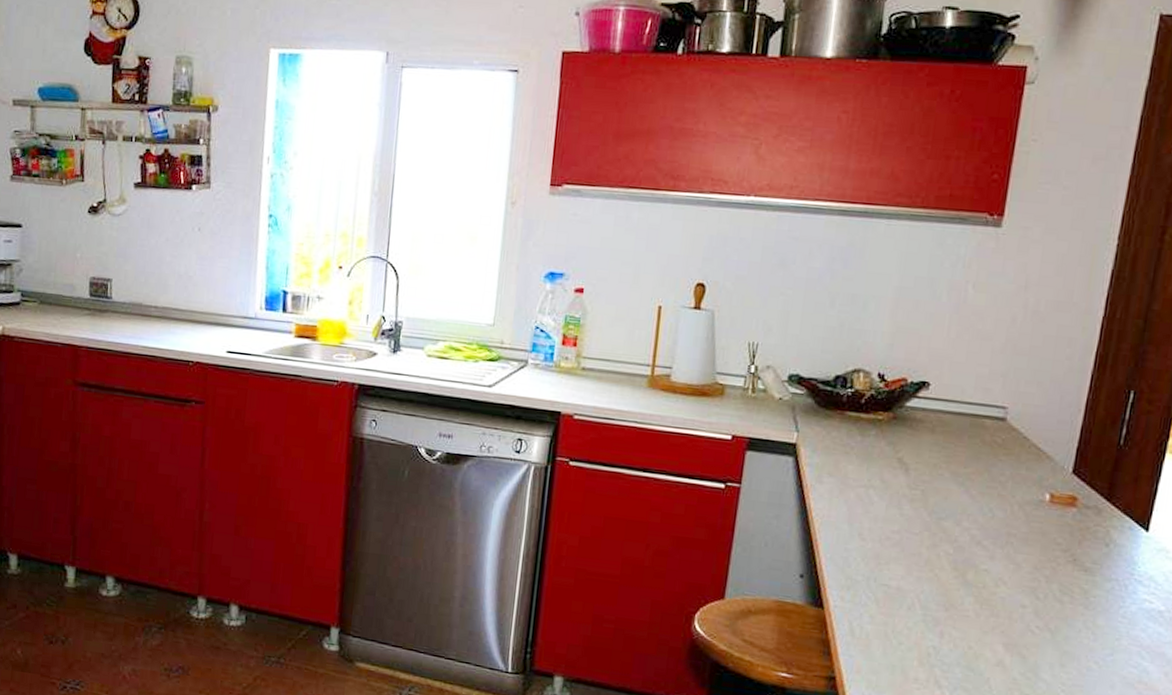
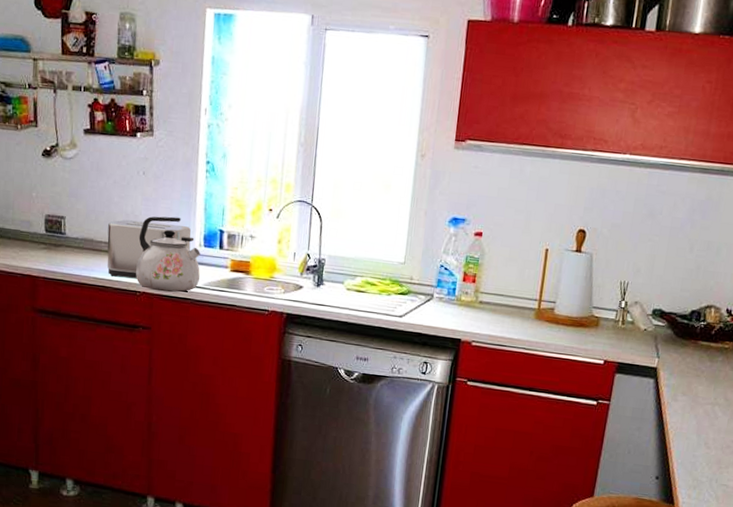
toaster: none [156,281,255,346] -> present [107,219,195,278]
kettle: none [188,276,261,362] -> present [136,216,200,293]

